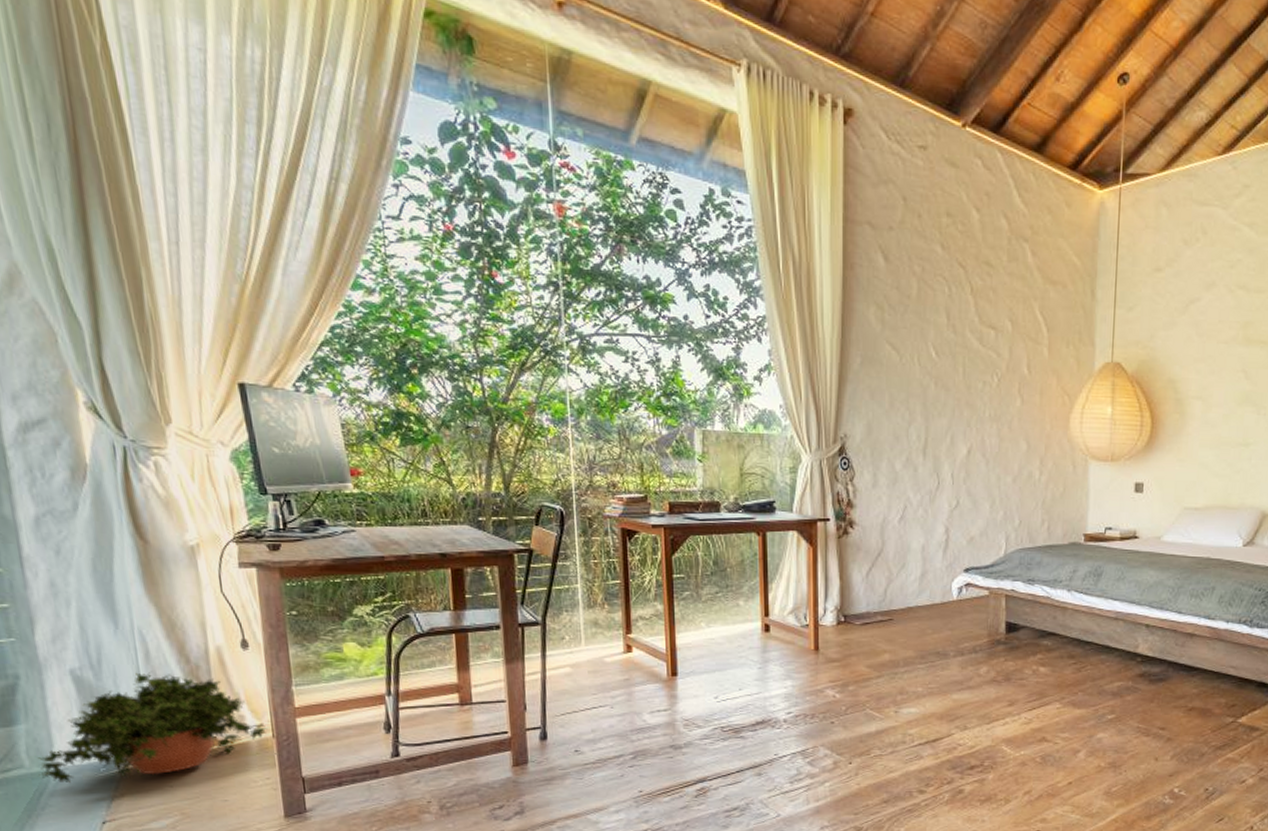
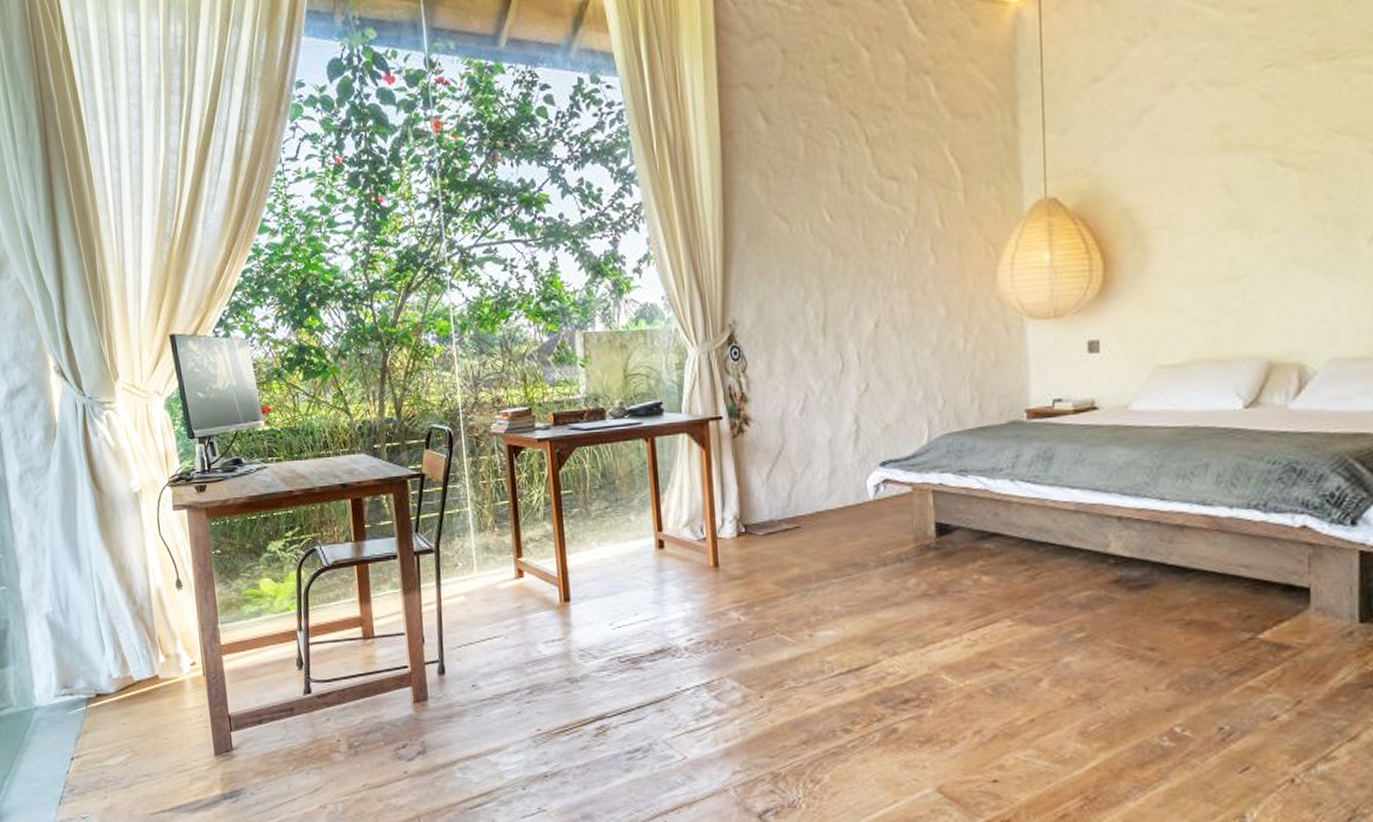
potted plant: present [37,671,269,784] -> none [22,613,200,722]

